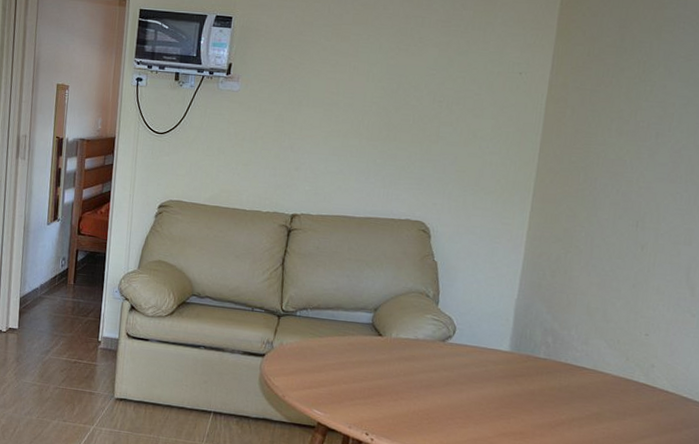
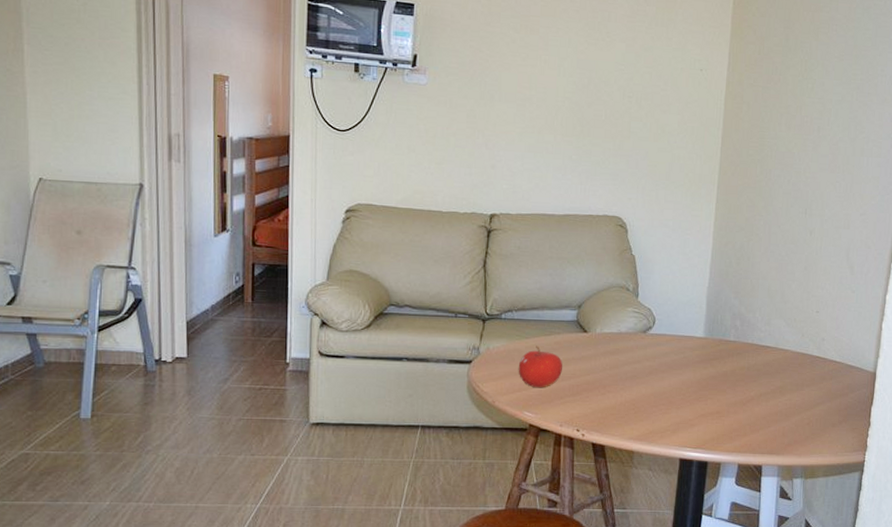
fruit: none [309,345,355,388] -> present [518,346,562,388]

